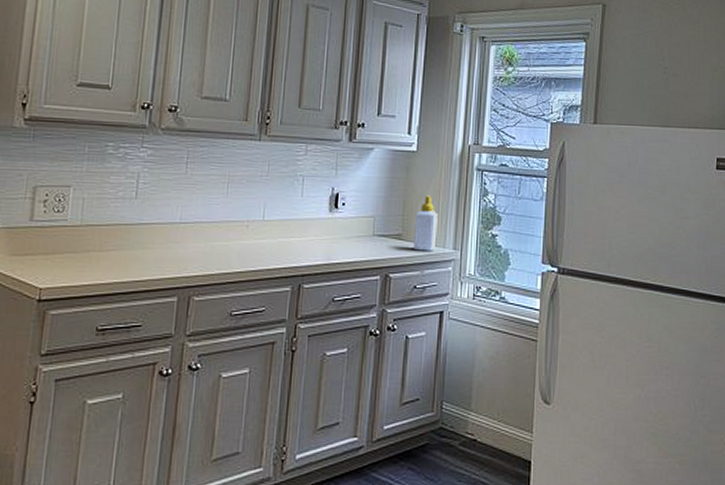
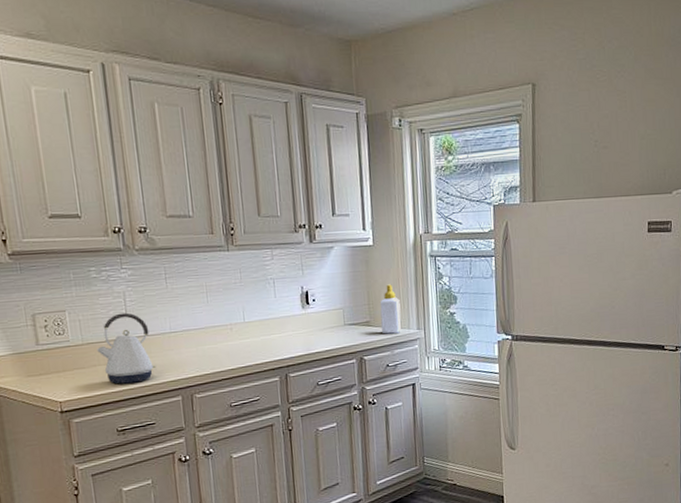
kettle: none [95,195,157,276] -> present [97,312,156,384]

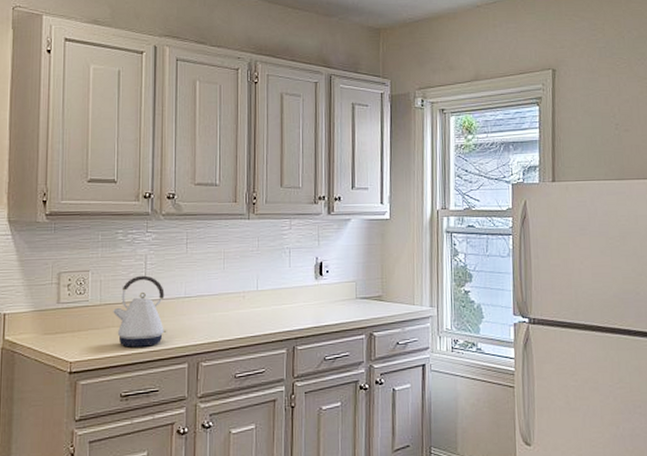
soap bottle: present [379,284,402,334] -> none [393,258,414,310]

